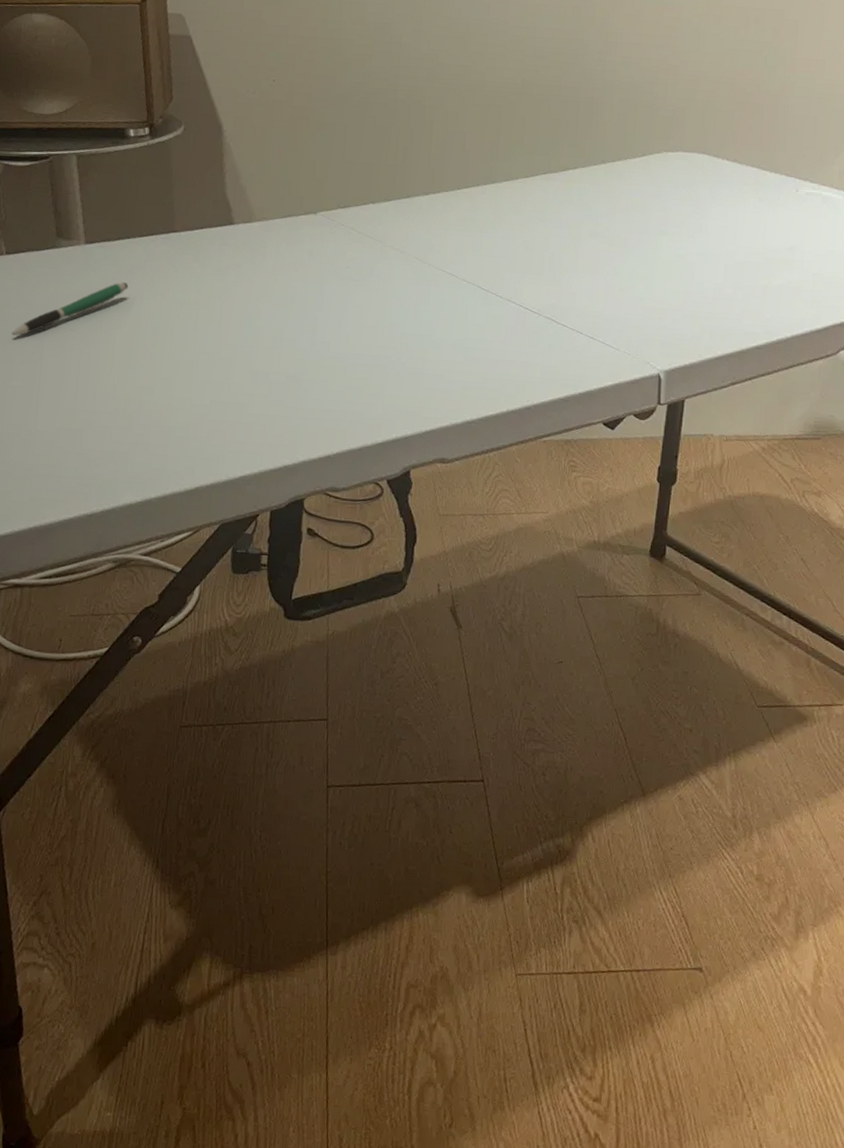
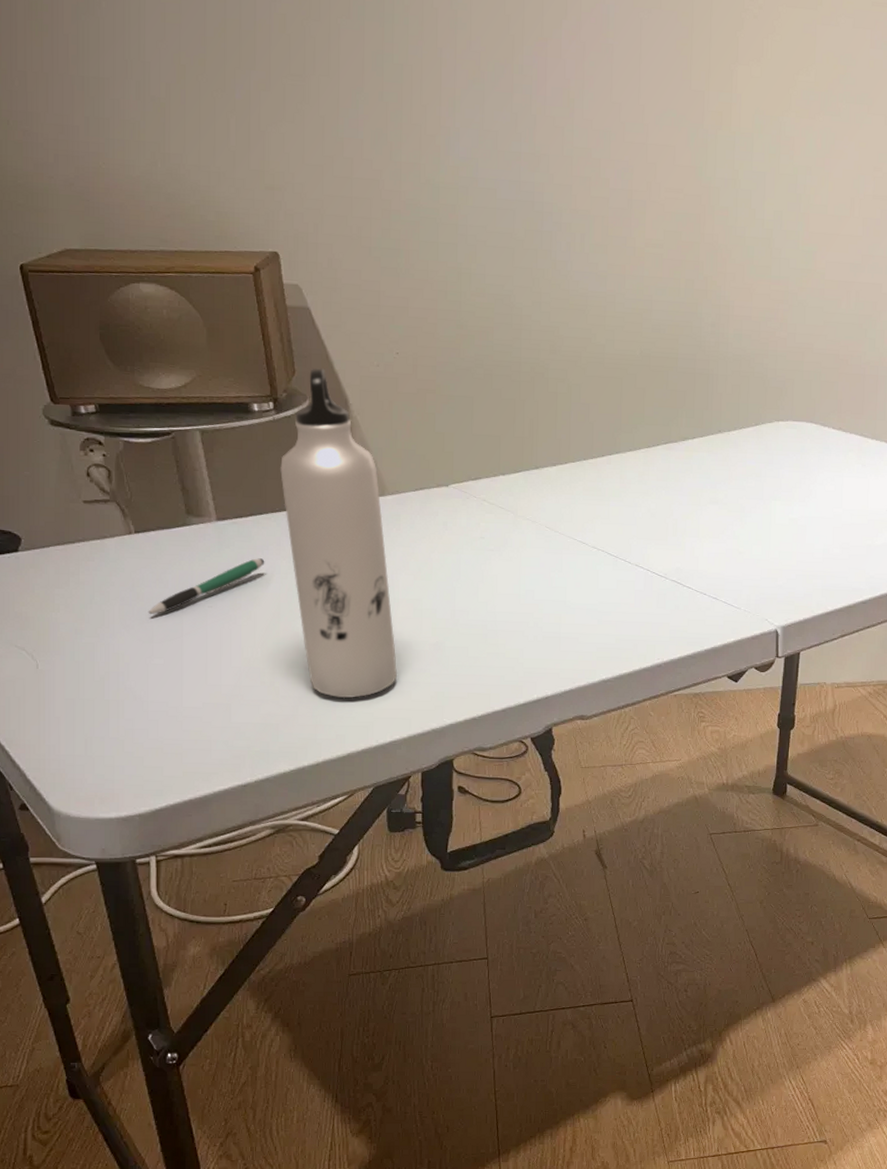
water bottle: none [150,94,253,429] -> present [280,368,398,699]

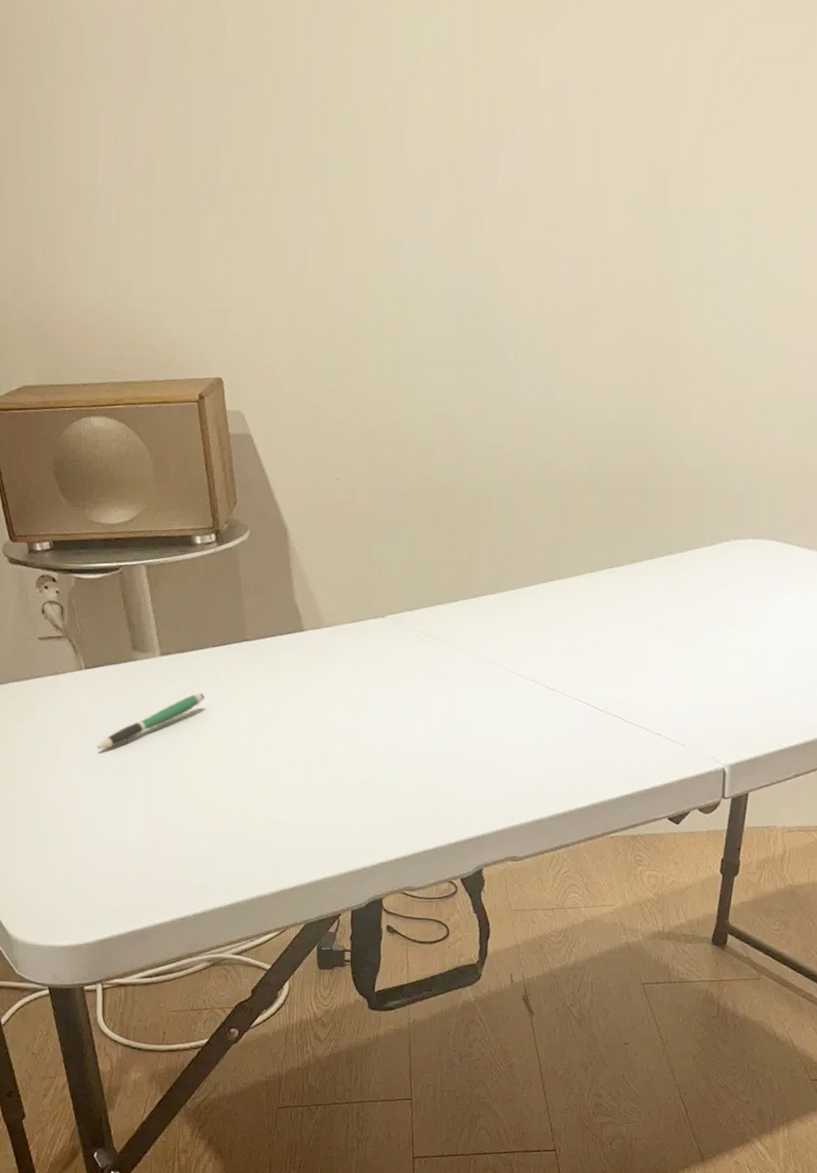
water bottle: present [280,368,398,699] -> none [221,497,331,835]

